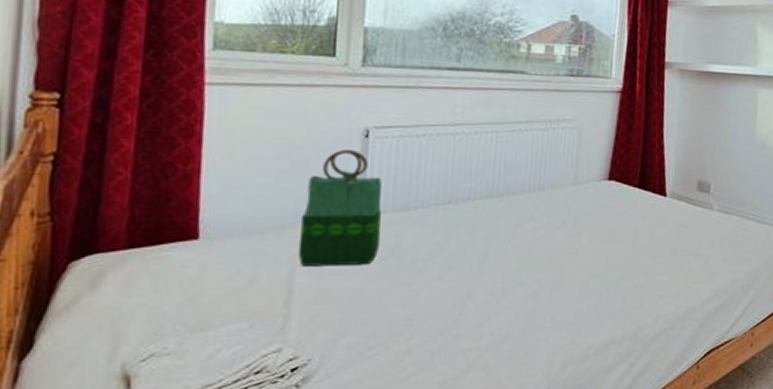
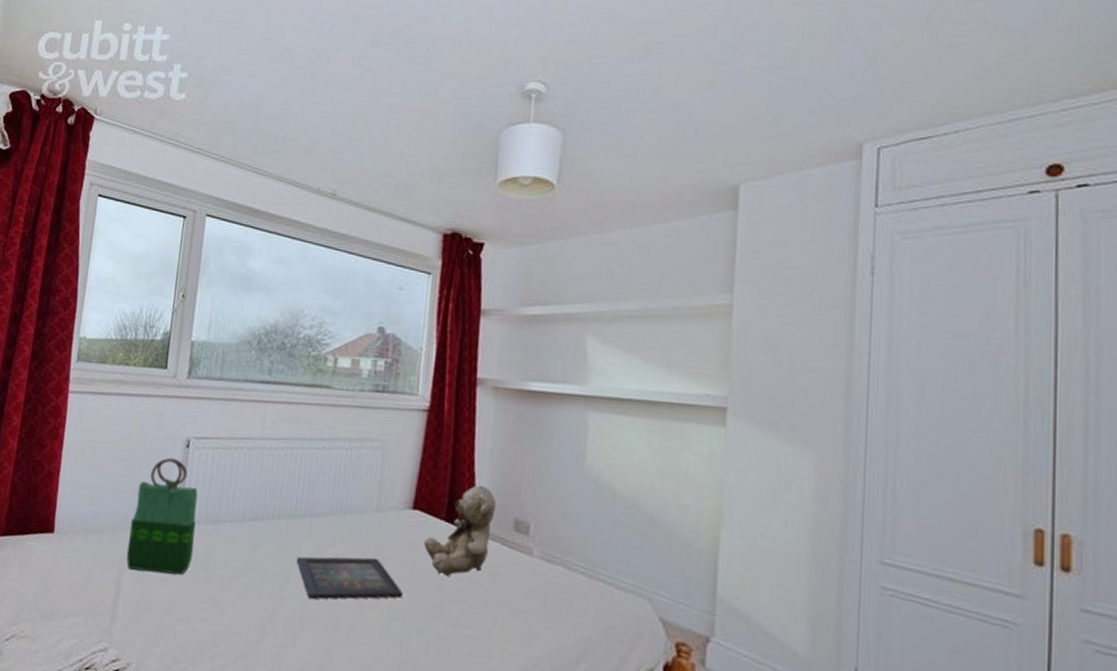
icon panel: none [495,226,601,270] -> present [296,556,403,600]
teddy bear: none [618,155,683,234] -> present [423,485,497,576]

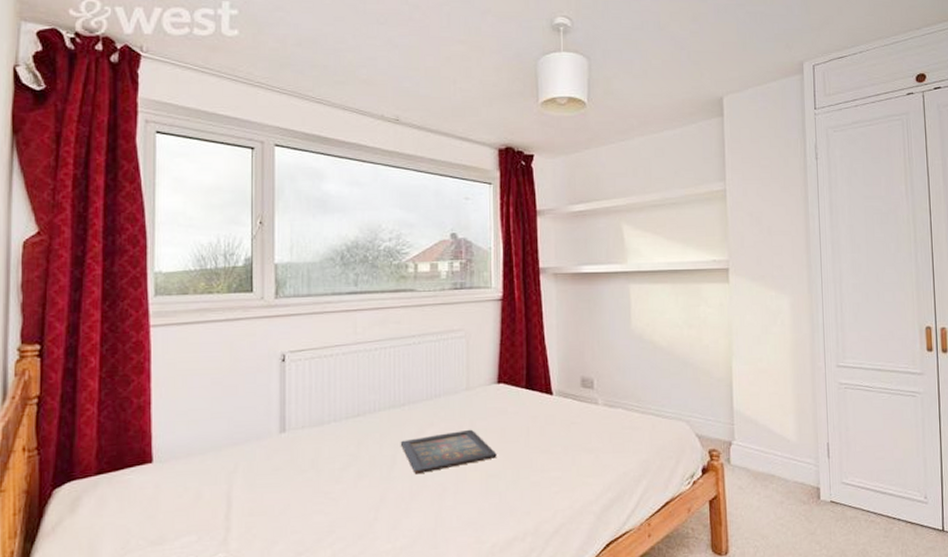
tote bag: present [126,458,198,575] -> none [233,374,302,482]
teddy bear: present [423,485,497,576] -> none [509,355,566,433]

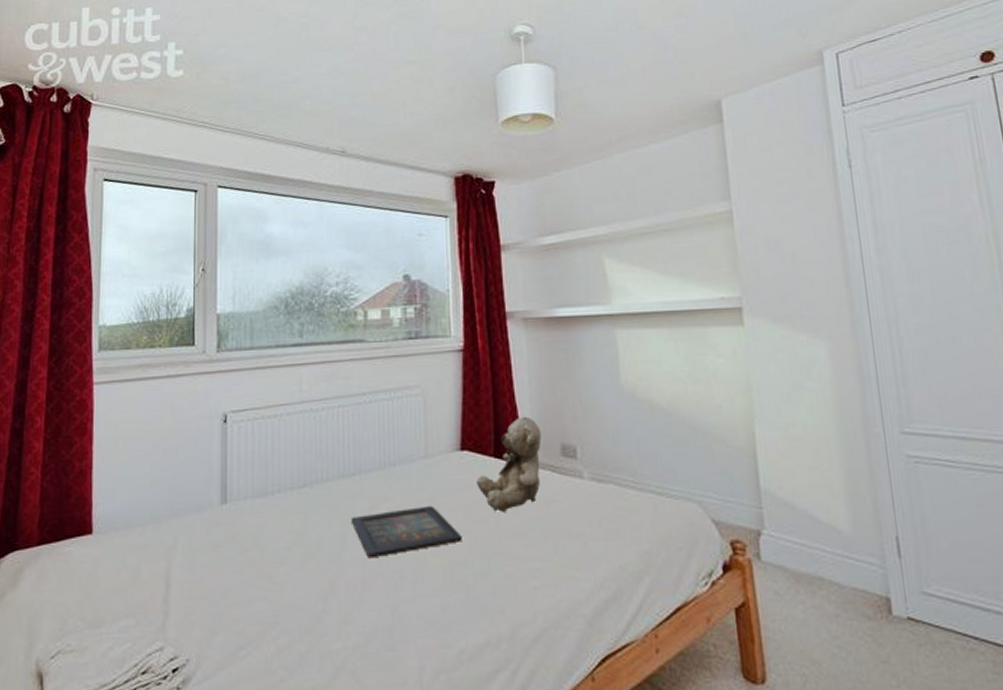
teddy bear: none [509,355,566,433] -> present [475,416,542,512]

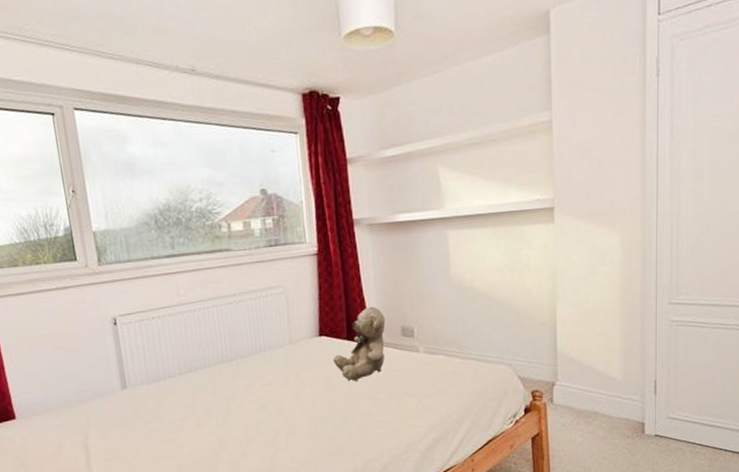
icon panel: present [351,505,462,559] -> none [232,380,324,422]

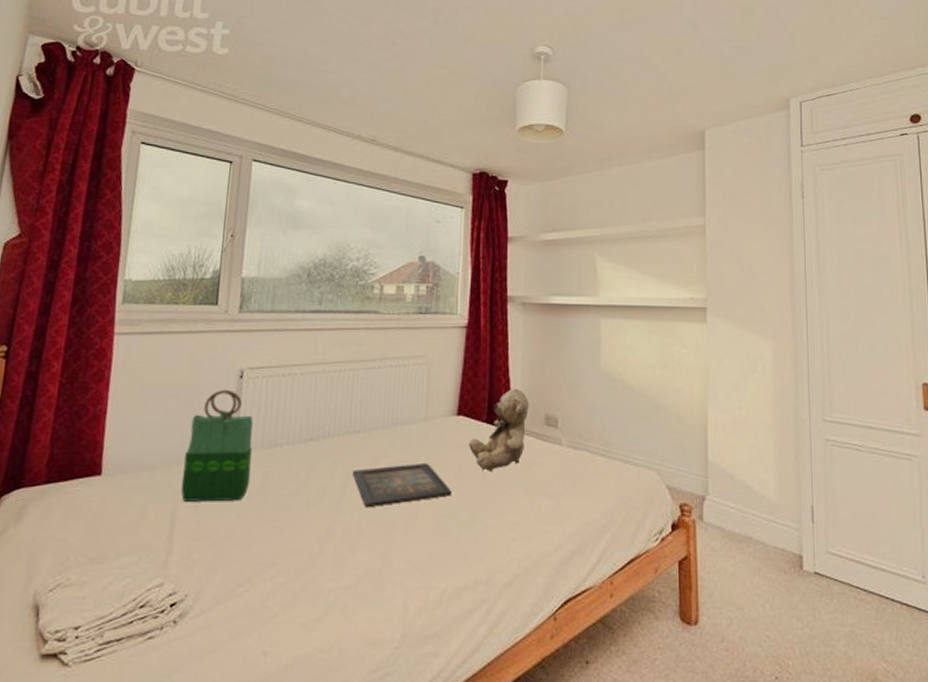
tote bag: none [80,337,145,433] -> present [180,390,253,502]
icon panel: none [232,380,324,422] -> present [352,462,452,508]

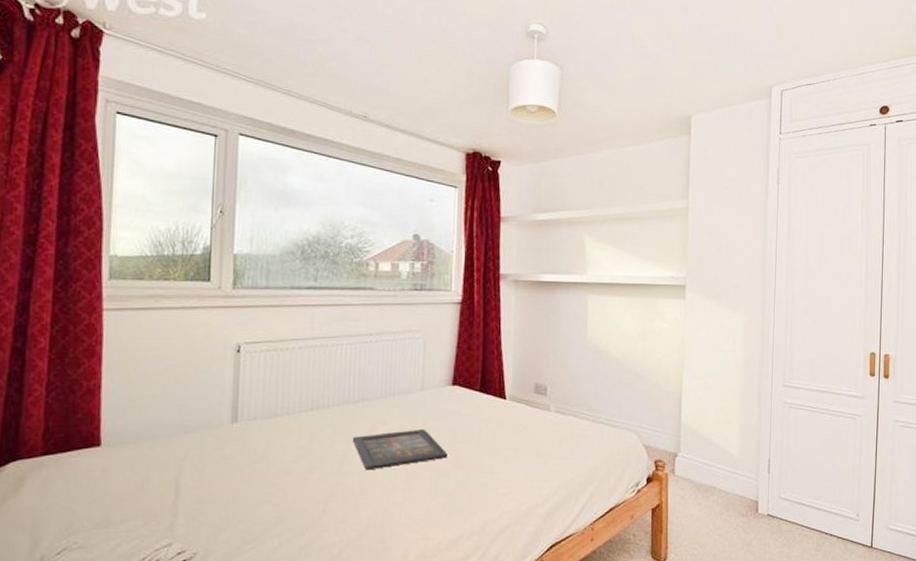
tote bag: present [180,390,253,502] -> none [183,364,253,469]
teddy bear: present [468,388,529,471] -> none [462,360,520,435]

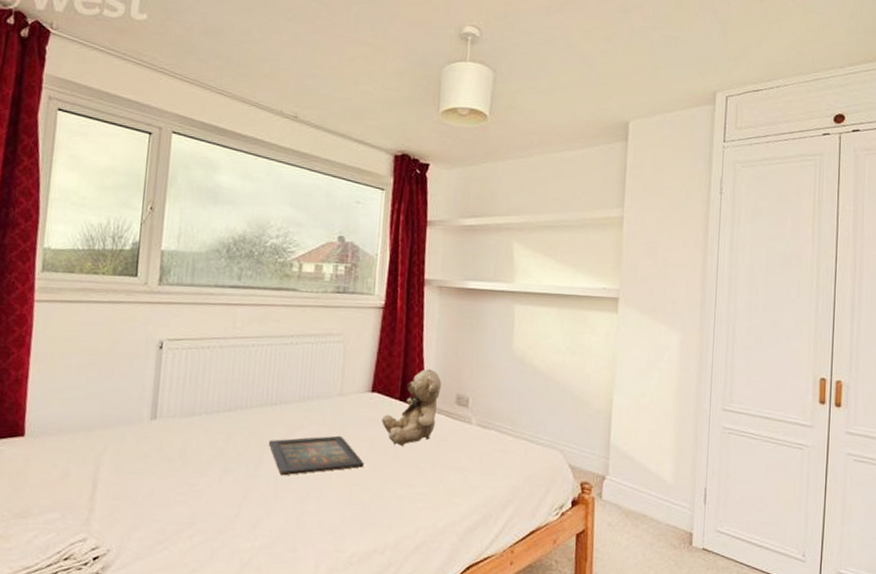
teddy bear: none [462,360,520,435] -> present [381,368,442,446]

